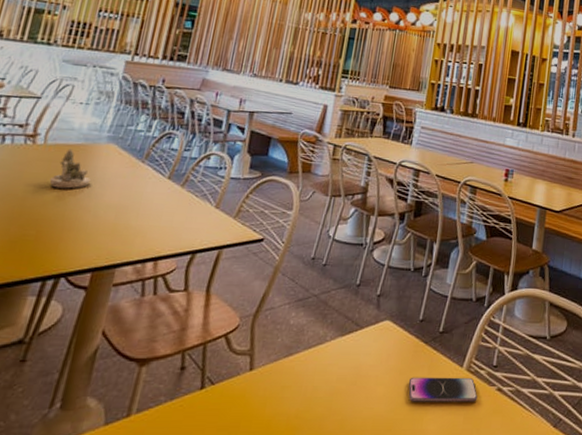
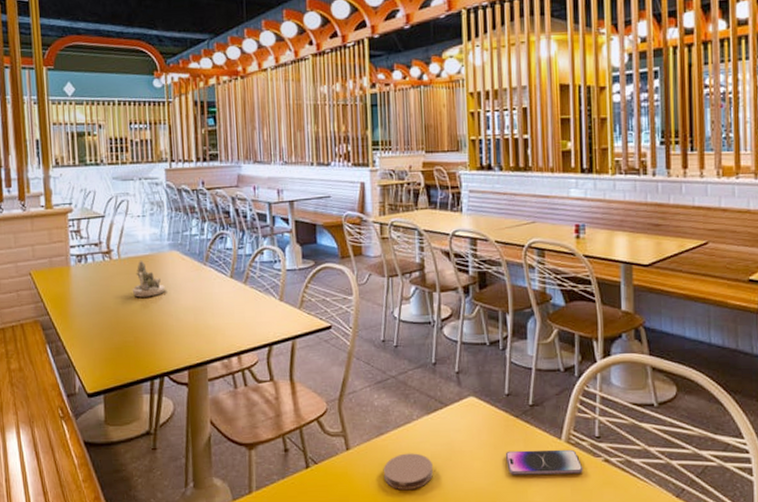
coaster: none [282,376,336,416] -> present [383,453,433,491]

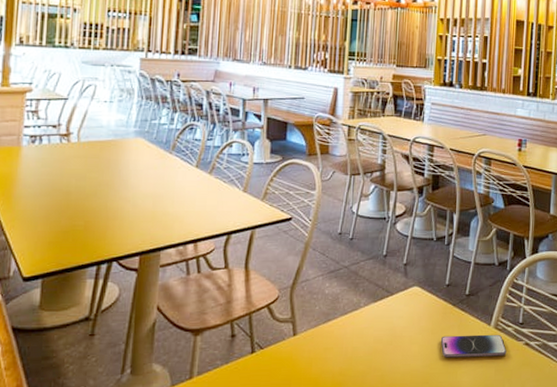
succulent planter: present [132,260,165,298] -> none [88,145,125,182]
coaster: present [383,453,433,491] -> none [326,338,374,374]

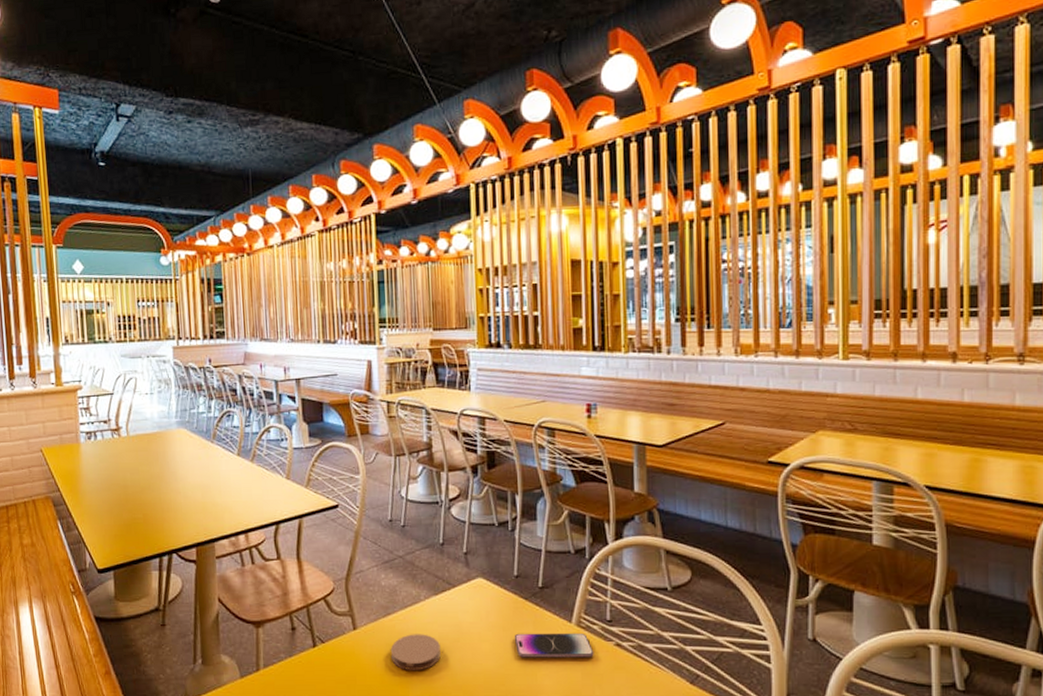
coaster: none [326,338,374,374] -> present [390,634,441,671]

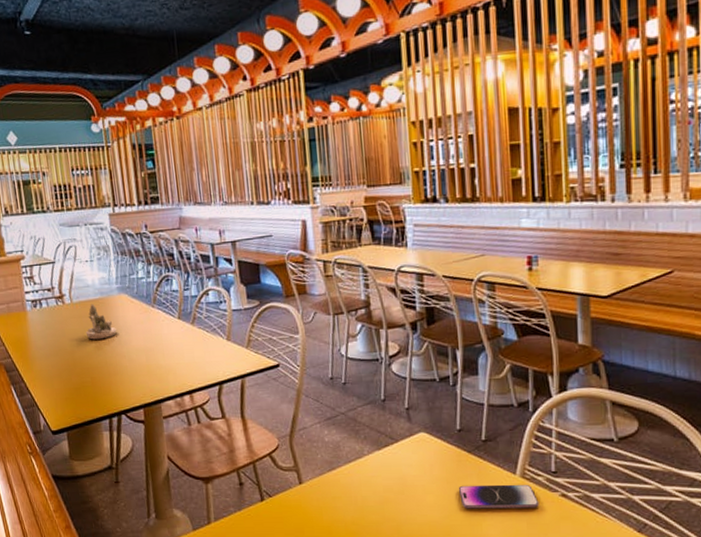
succulent planter: none [140,437,173,475] -> present [85,303,117,340]
coaster: present [390,634,441,671] -> none [336,487,386,523]

